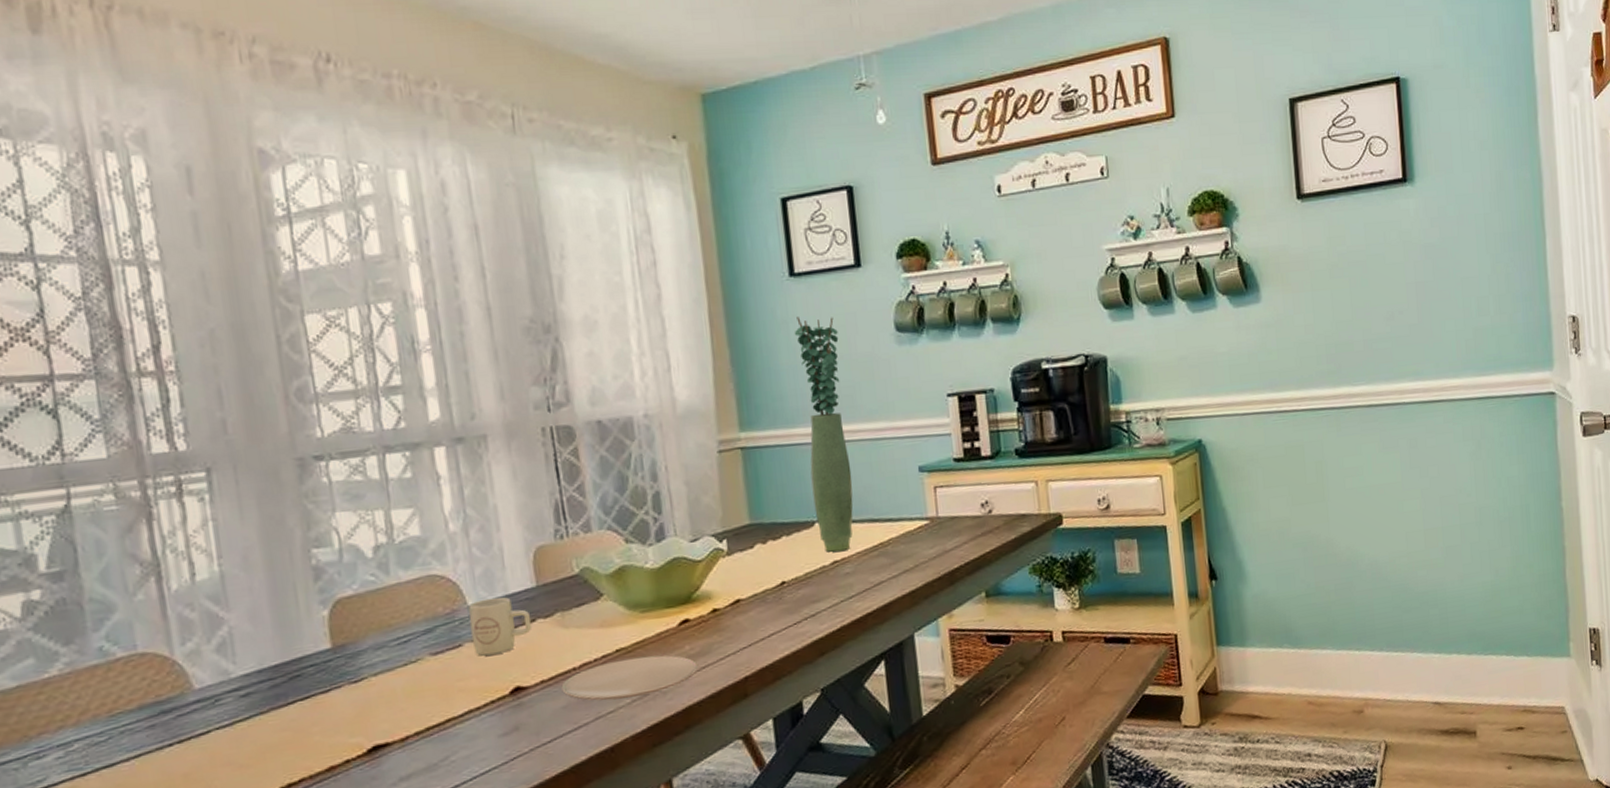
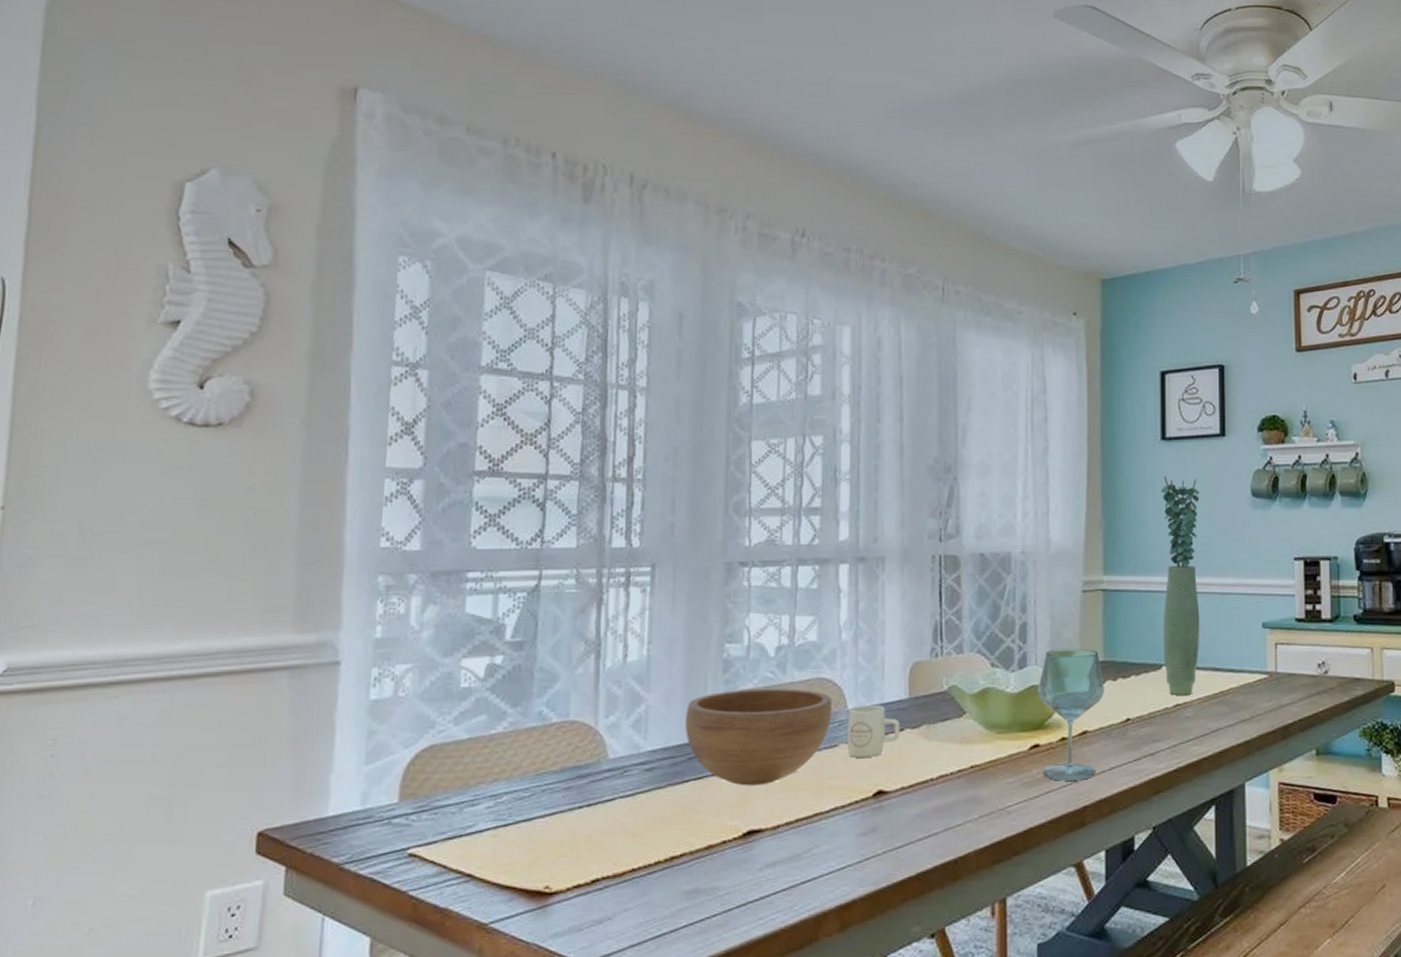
bowl: none [277,589,451,700] -> present [685,688,833,786]
plate: present [561,655,698,701] -> none [918,775,1042,814]
wine glass: none [680,513,755,655] -> present [1037,648,1104,781]

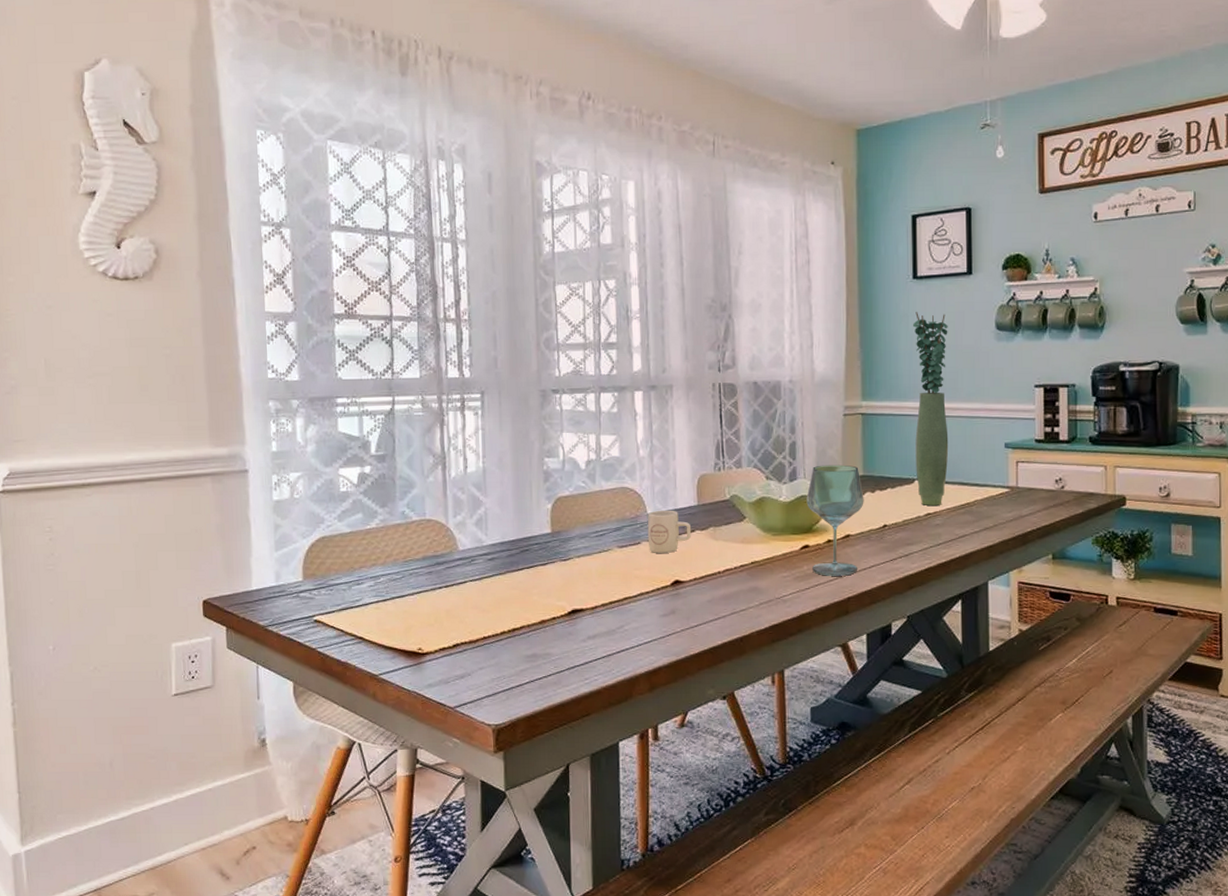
bowl: present [685,688,833,786] -> none [517,496,635,574]

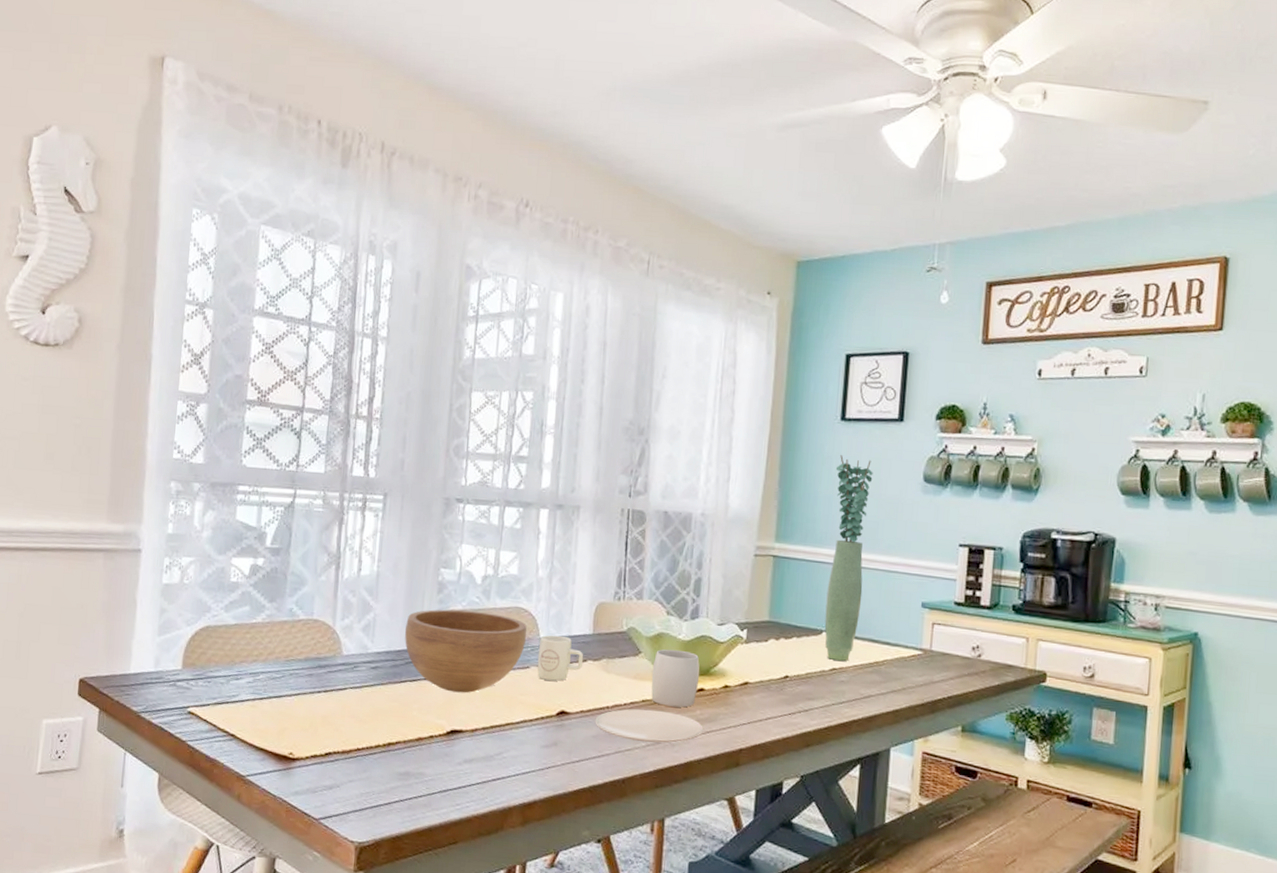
bowl: none [517,496,635,574] -> present [405,609,527,693]
plate: none [708,570,812,602] -> present [595,709,703,743]
mug: none [757,511,804,565] -> present [651,649,700,708]
wine glass: present [806,464,864,576] -> none [705,605,768,726]

